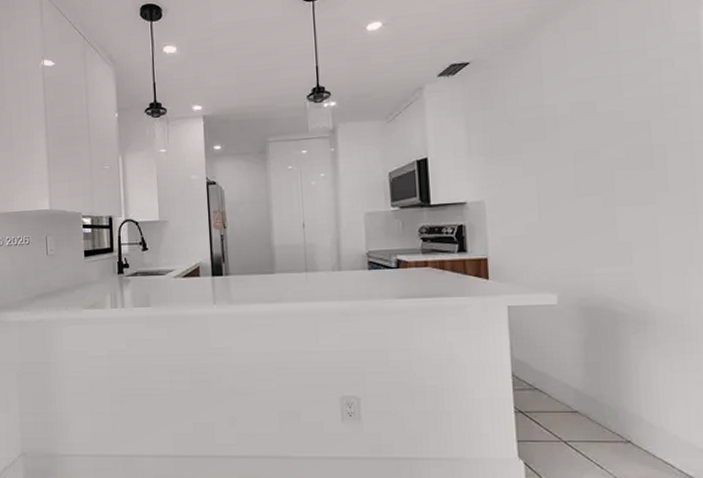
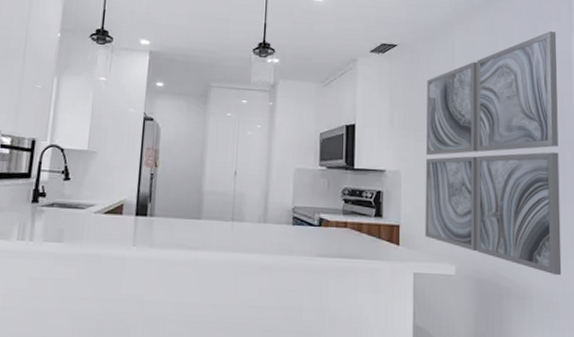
wall art: none [509,10,694,295] -> present [424,31,562,276]

